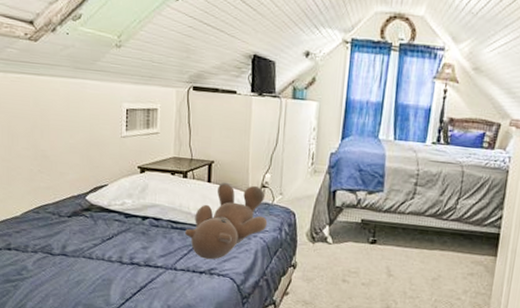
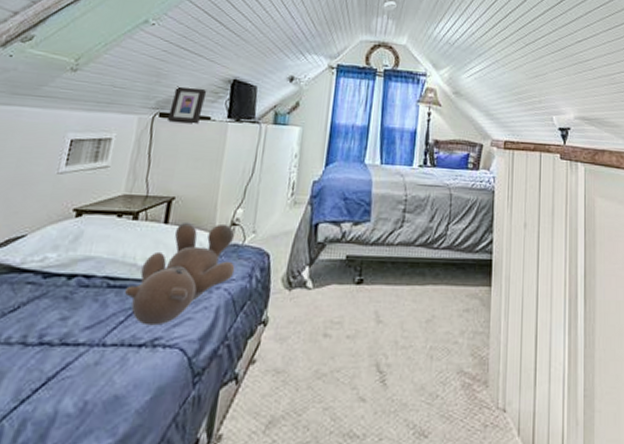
picture frame: none [201,61,231,98] -> present [168,86,207,125]

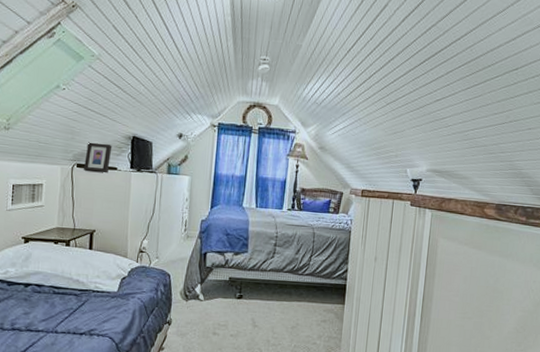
teddy bear: present [124,221,236,326] -> none [66,248,145,321]

